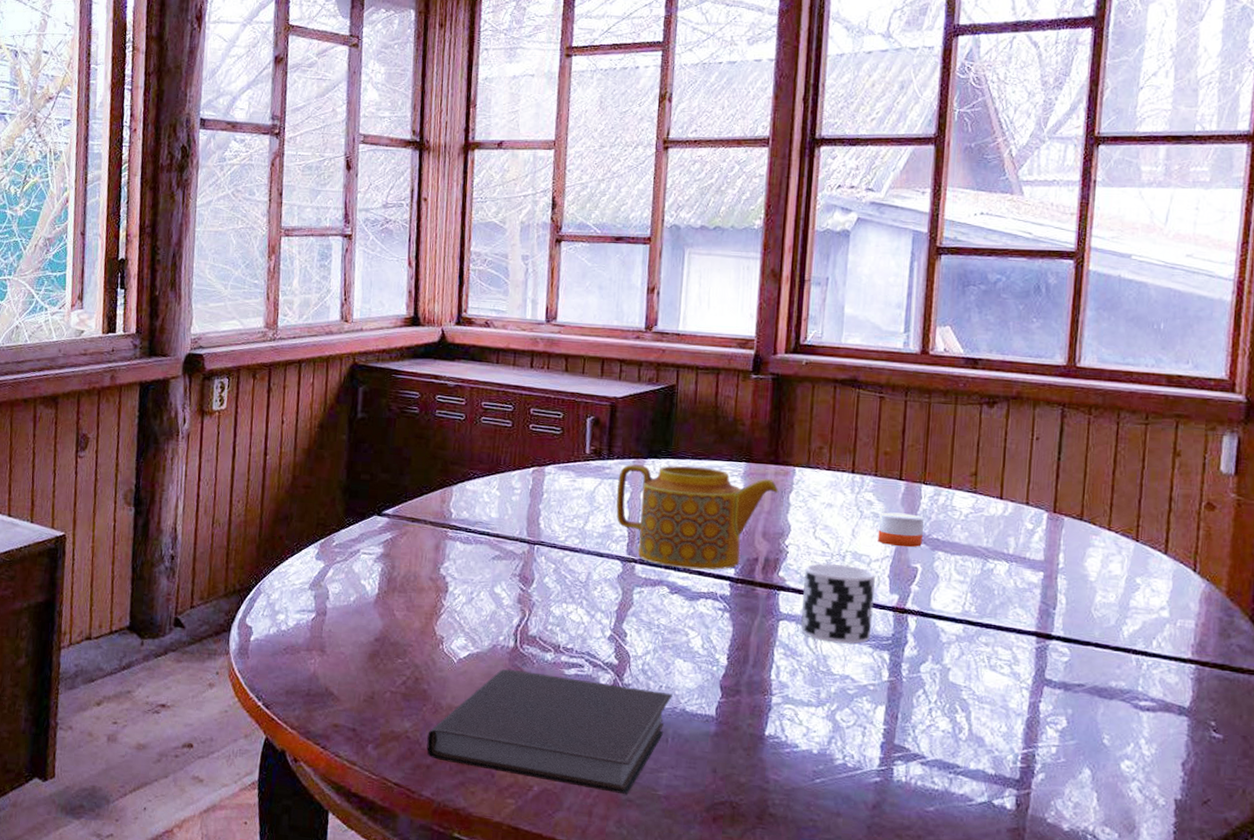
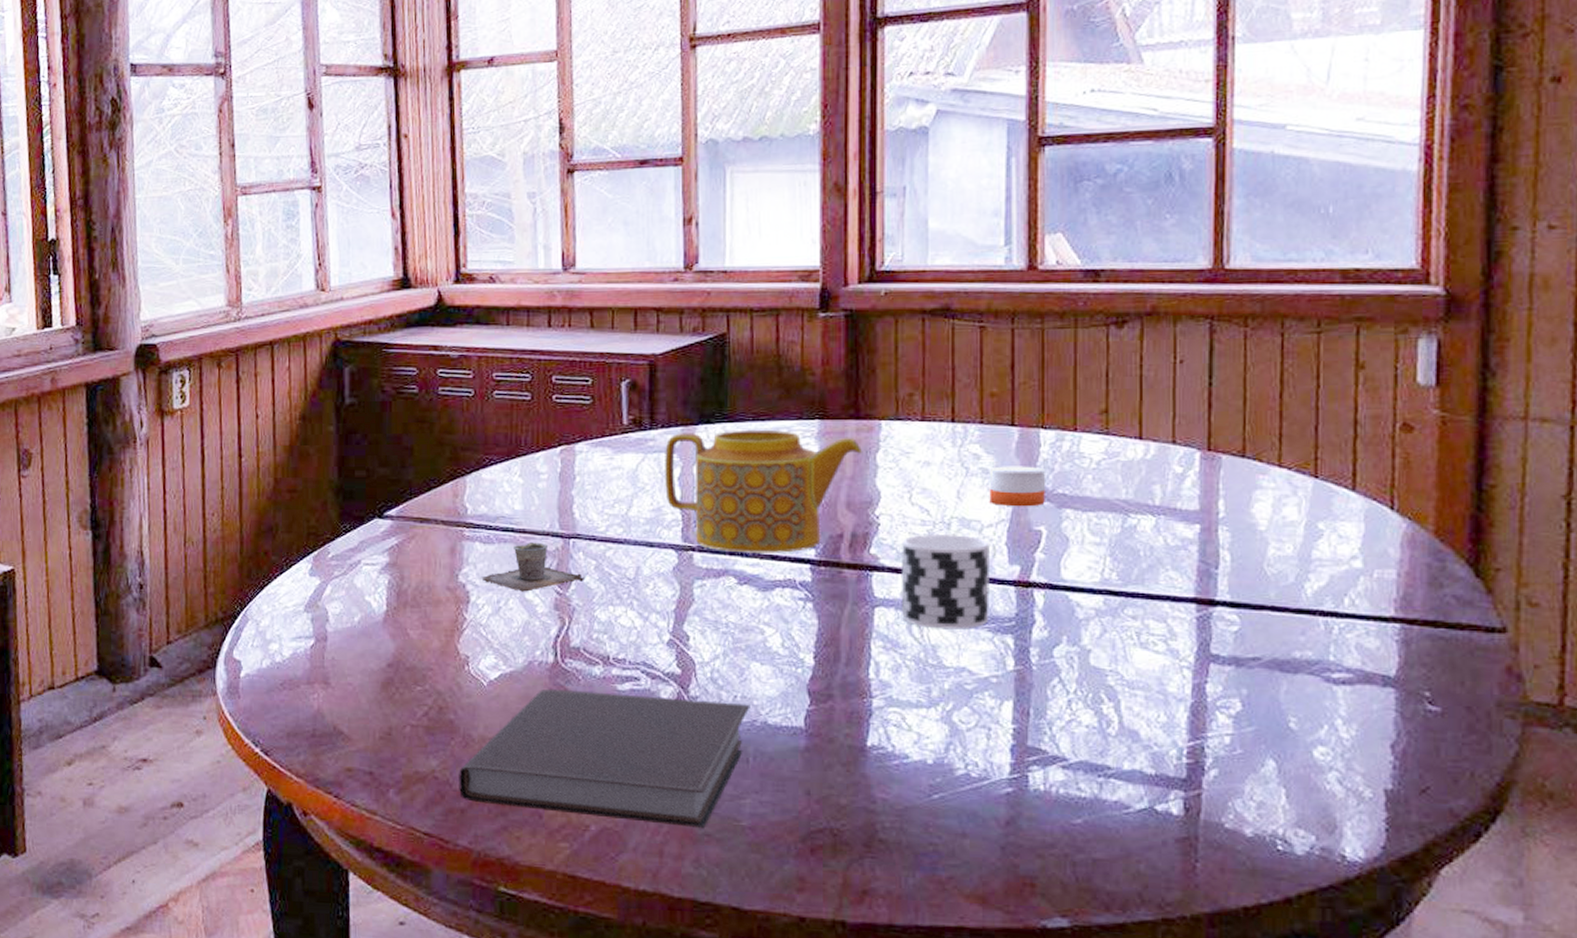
cup: none [459,545,544,587] -> present [481,542,584,592]

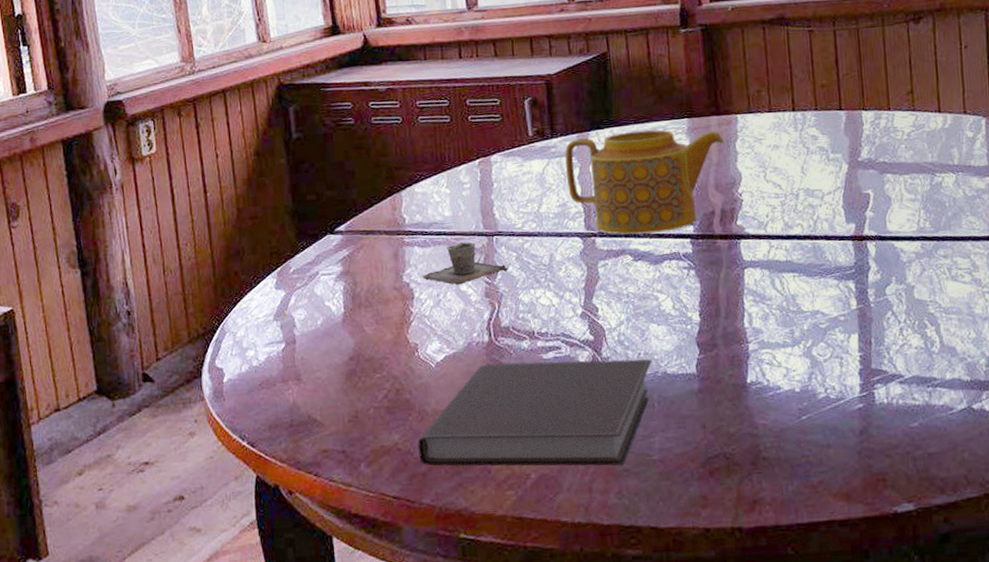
cup: present [901,535,989,630] -> none [761,203,835,282]
candle: present [989,464,1047,507] -> none [825,141,870,176]

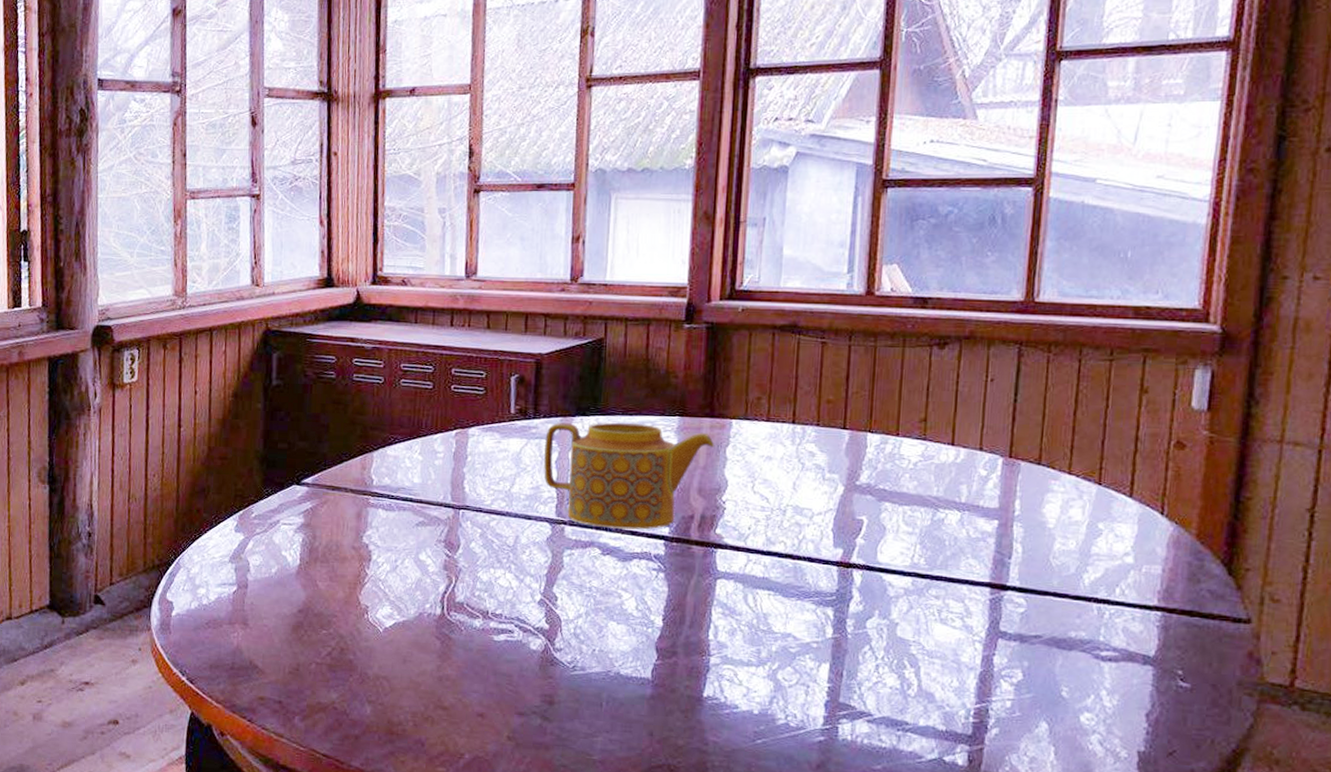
notebook: present [418,359,652,467] -> none [354,636,606,761]
cup: present [422,242,508,285] -> none [382,511,471,554]

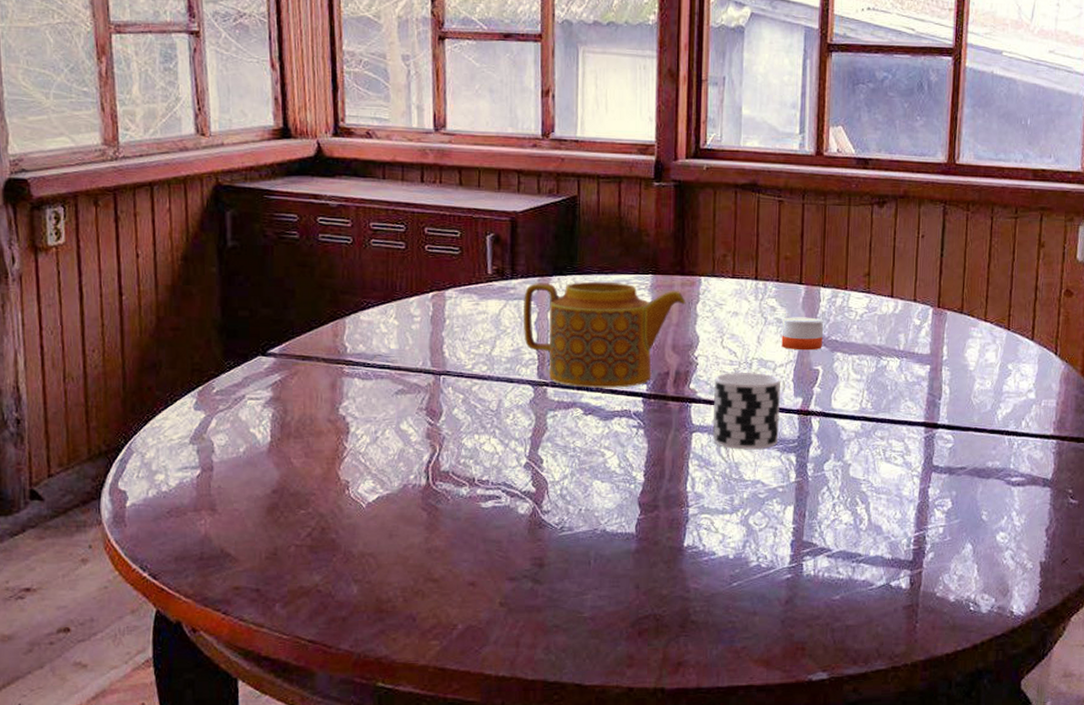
cup: none [739,519,818,601] -> present [712,373,780,450]
candle: none [820,462,871,499] -> present [781,316,824,351]

